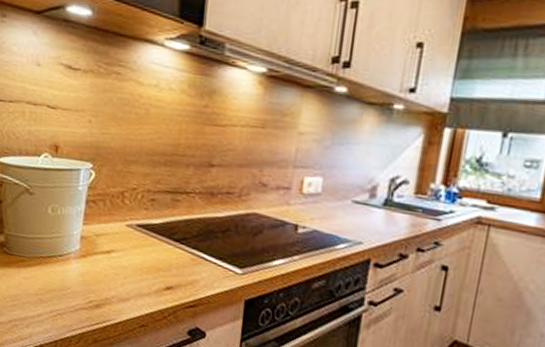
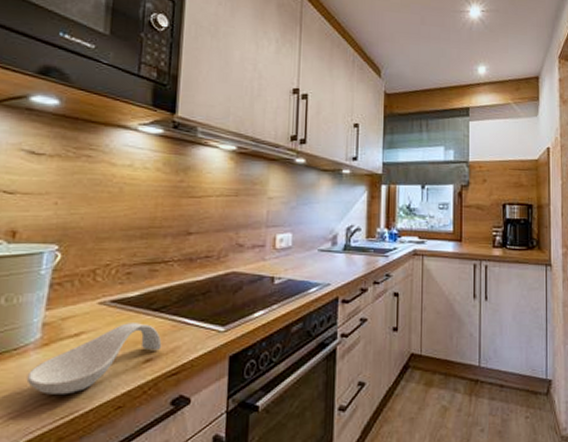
spoon rest: none [69,248,182,305] -> present [26,323,162,395]

